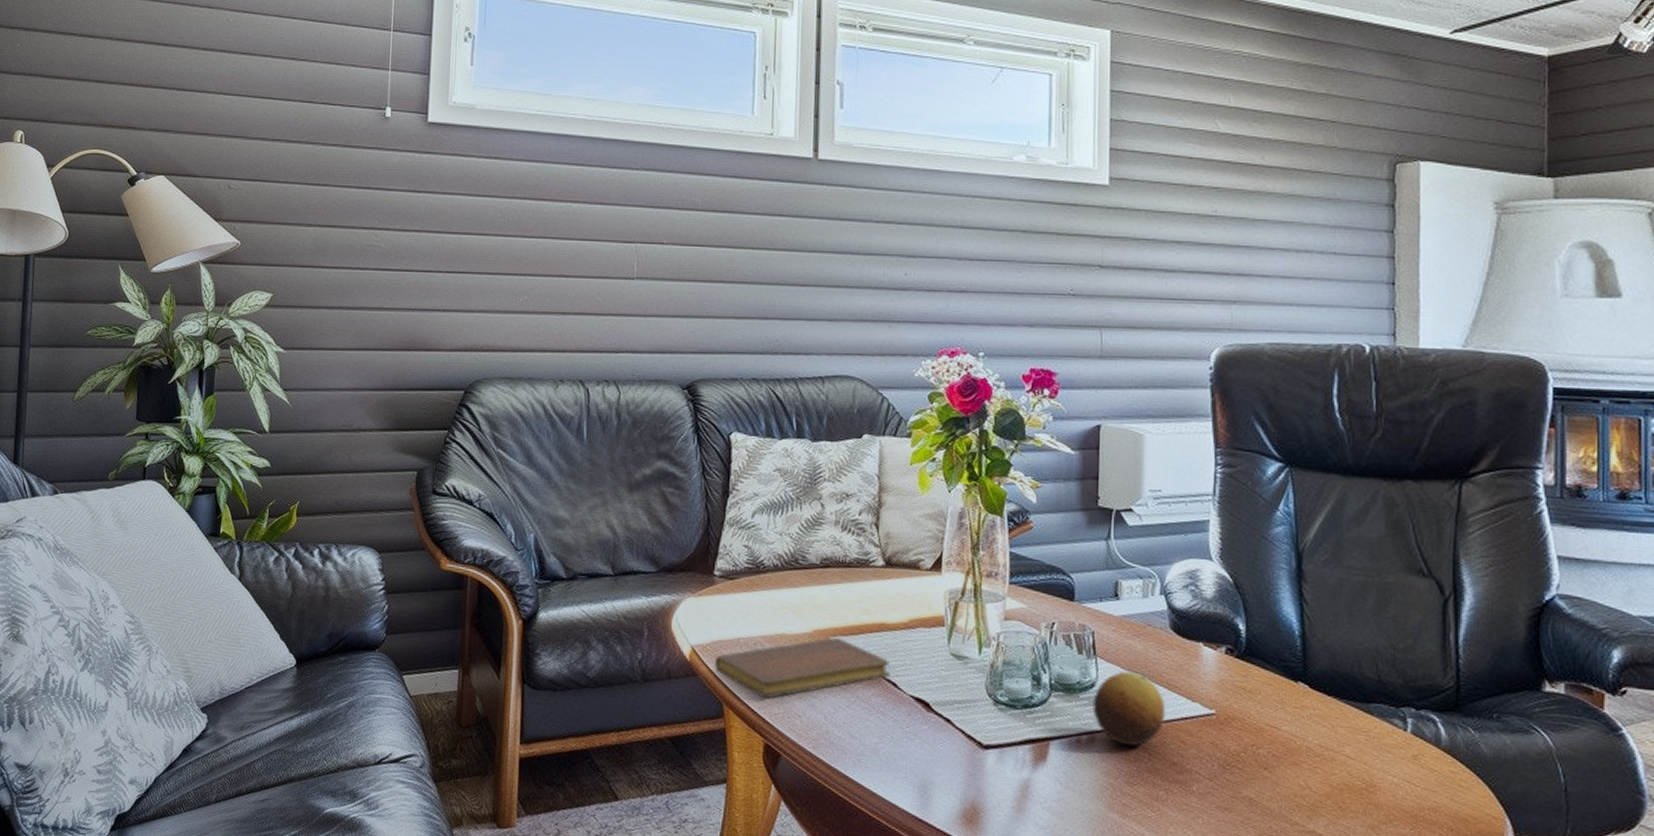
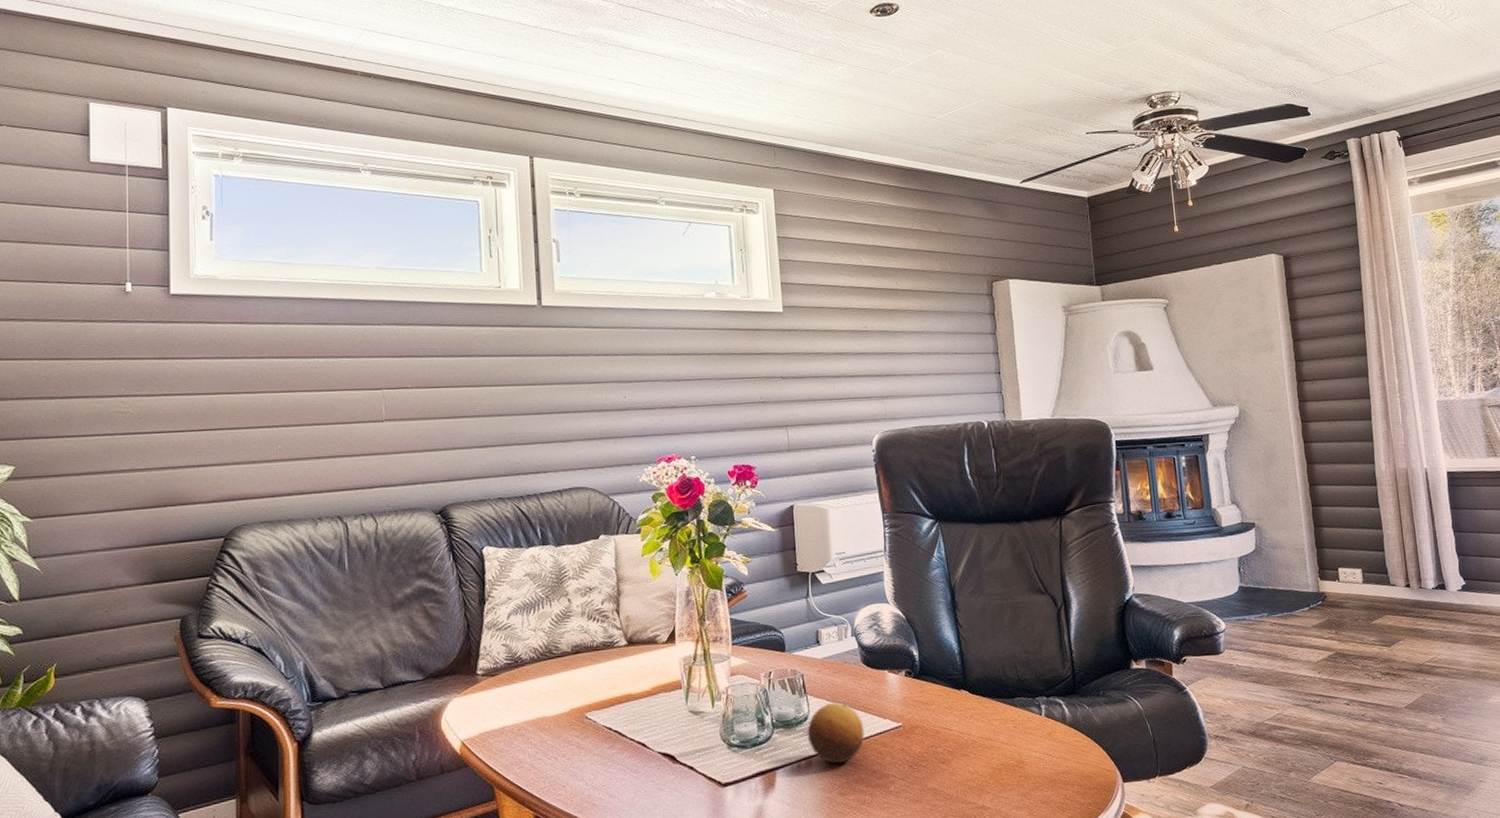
notebook: present [715,637,891,699] -> none [484,712,640,777]

